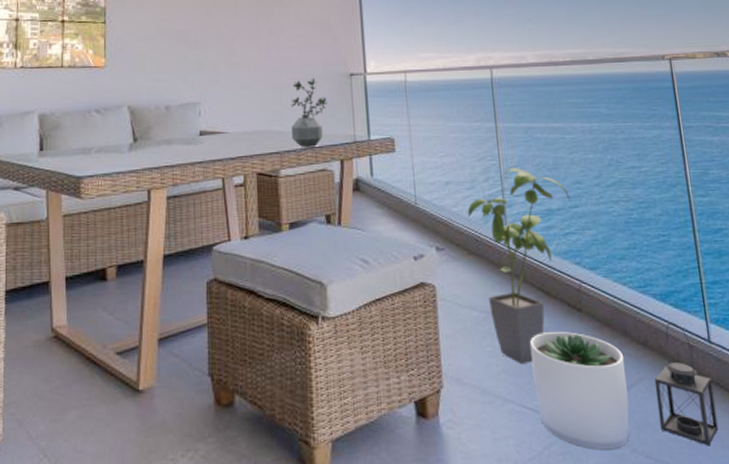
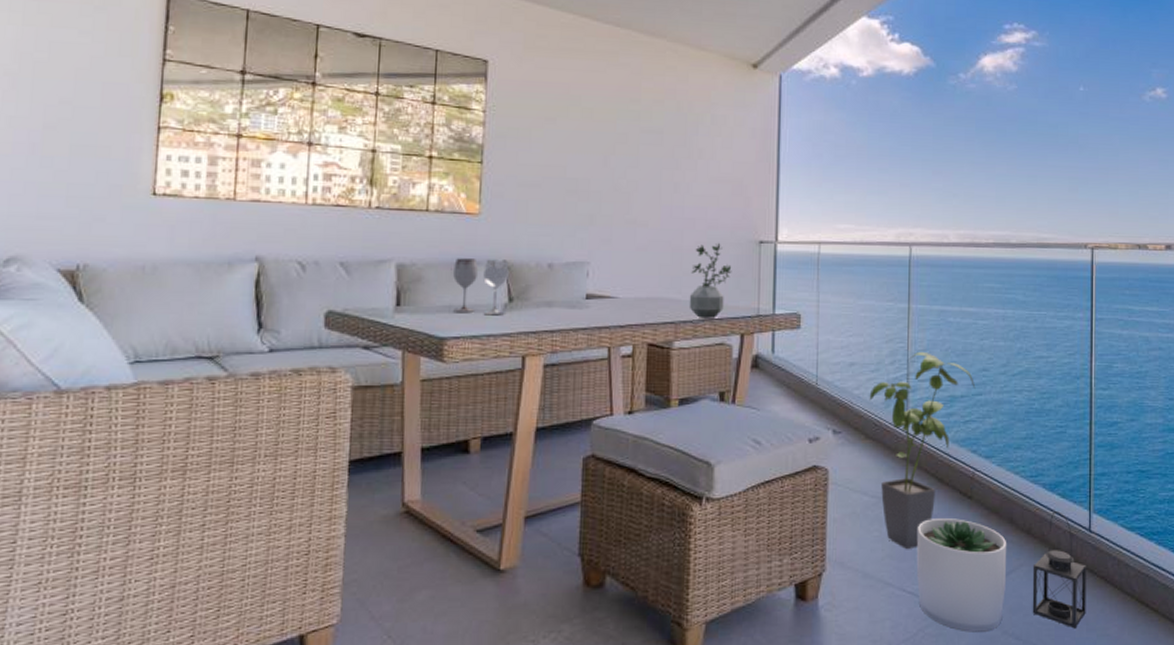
wineglass: none [86,105,132,155] -> present [453,258,509,316]

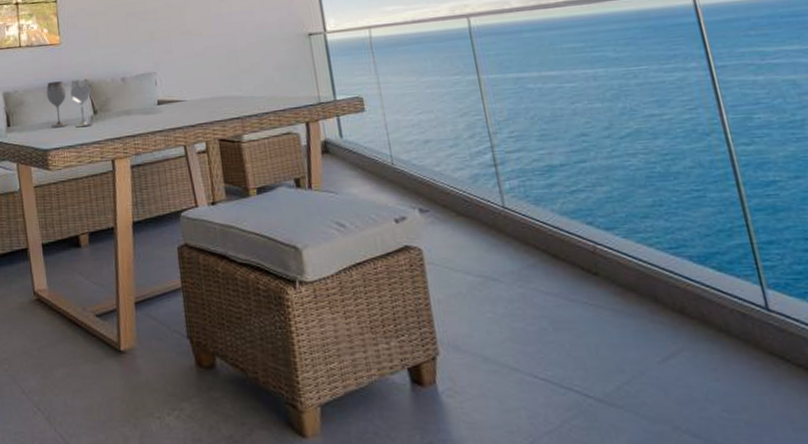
potted plant: present [689,242,732,320] -> none [248,40,287,112]
house plant: present [869,351,976,549] -> none [452,121,577,331]
planter: present [916,517,1007,632] -> none [538,296,670,427]
lantern: present [1032,511,1086,629] -> none [696,287,787,427]

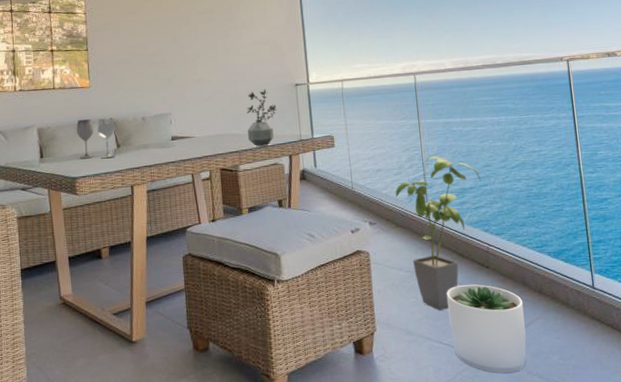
potted plant: none [248,40,287,112] -> present [246,88,277,147]
house plant: none [452,121,577,331] -> present [395,155,482,310]
planter: none [538,296,670,427] -> present [447,284,527,374]

